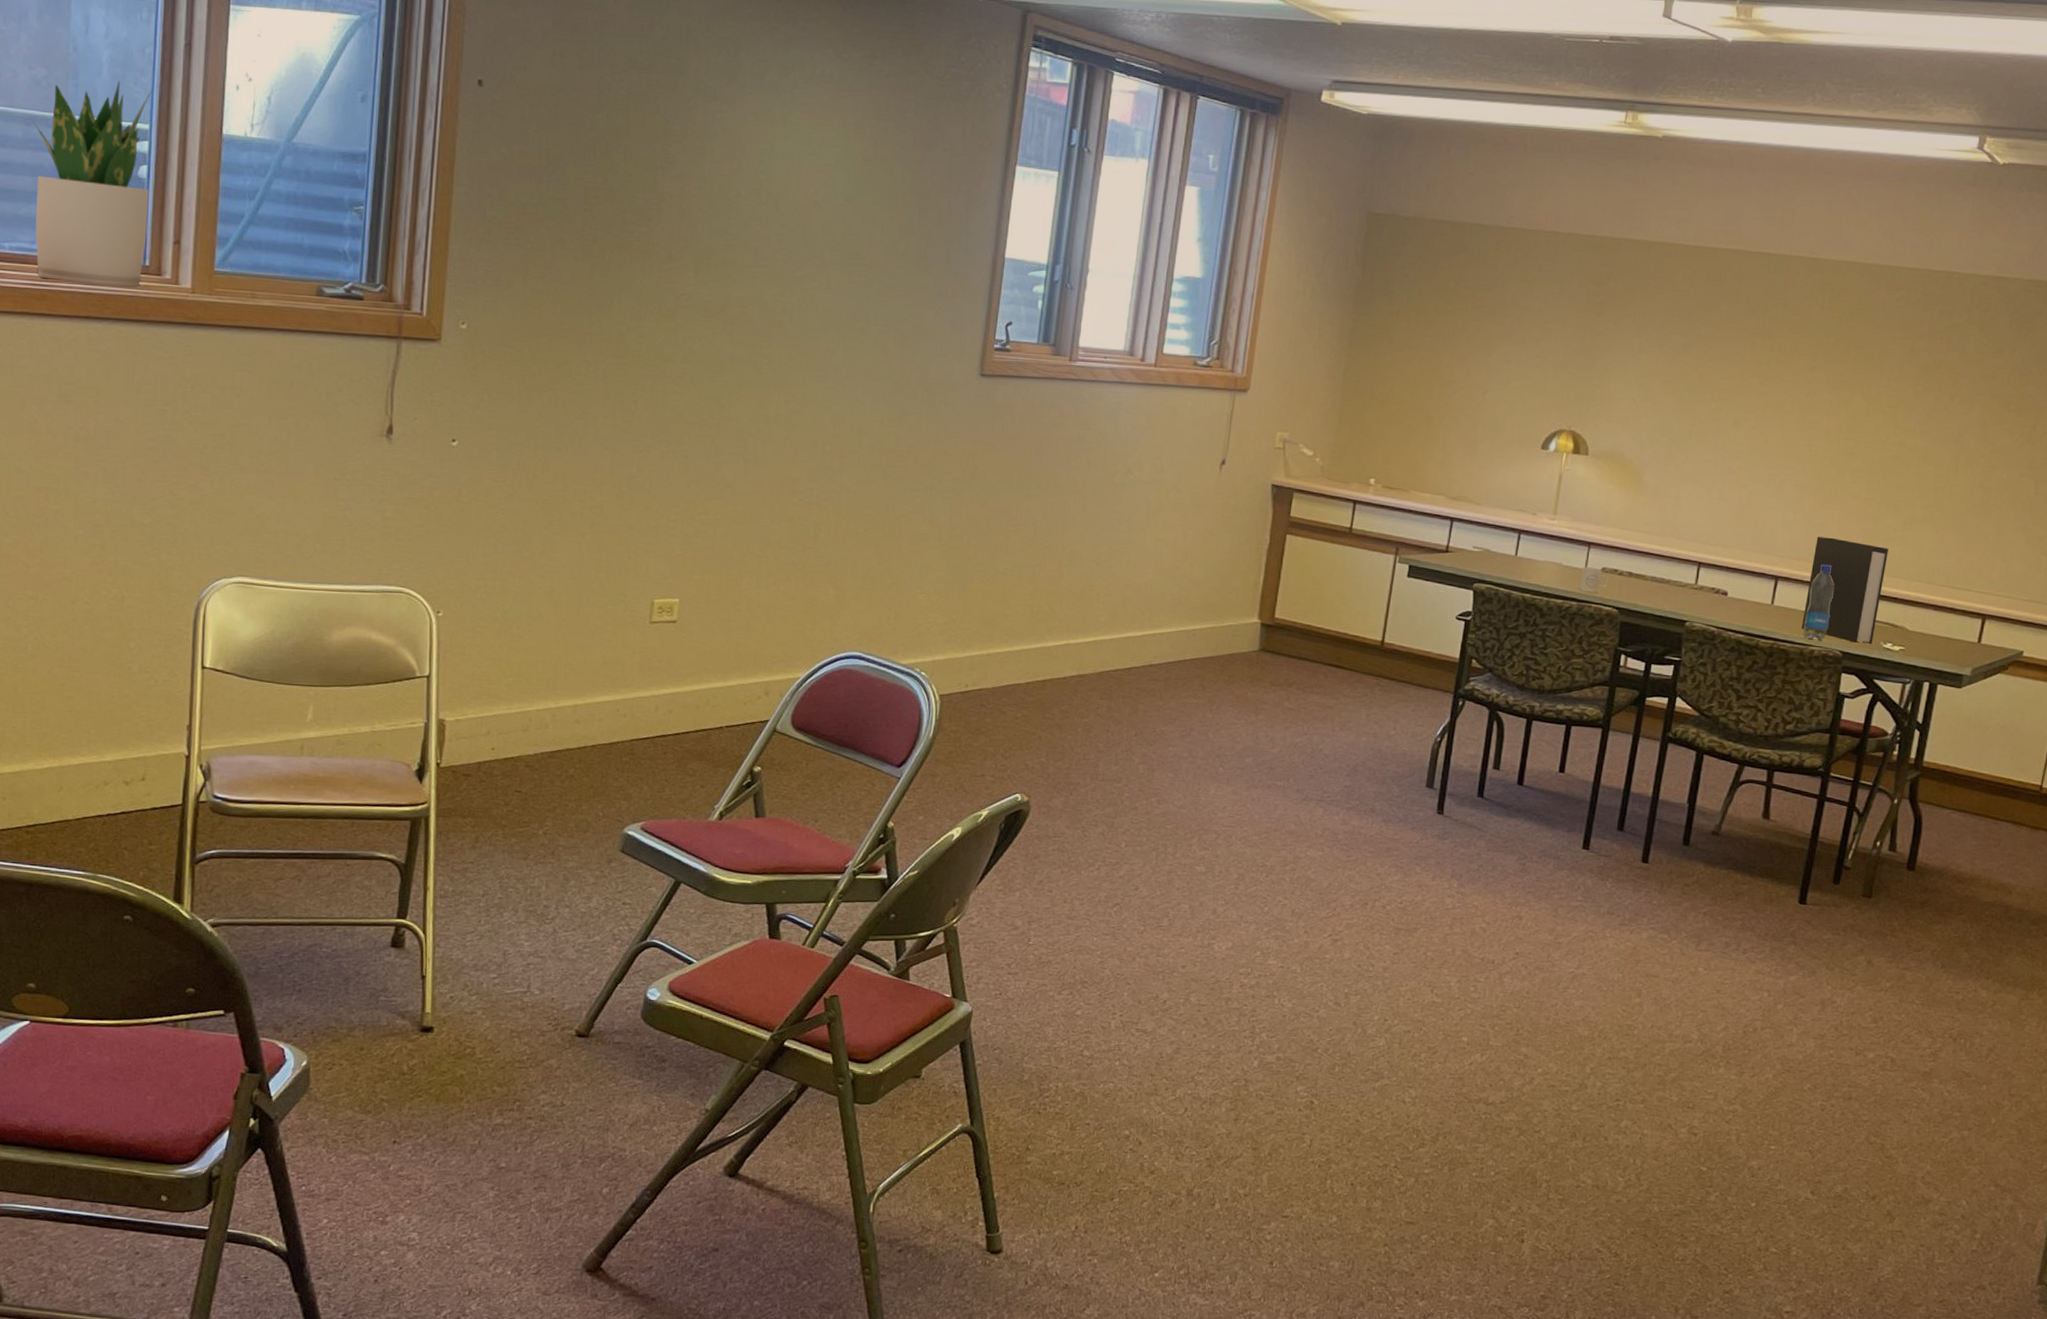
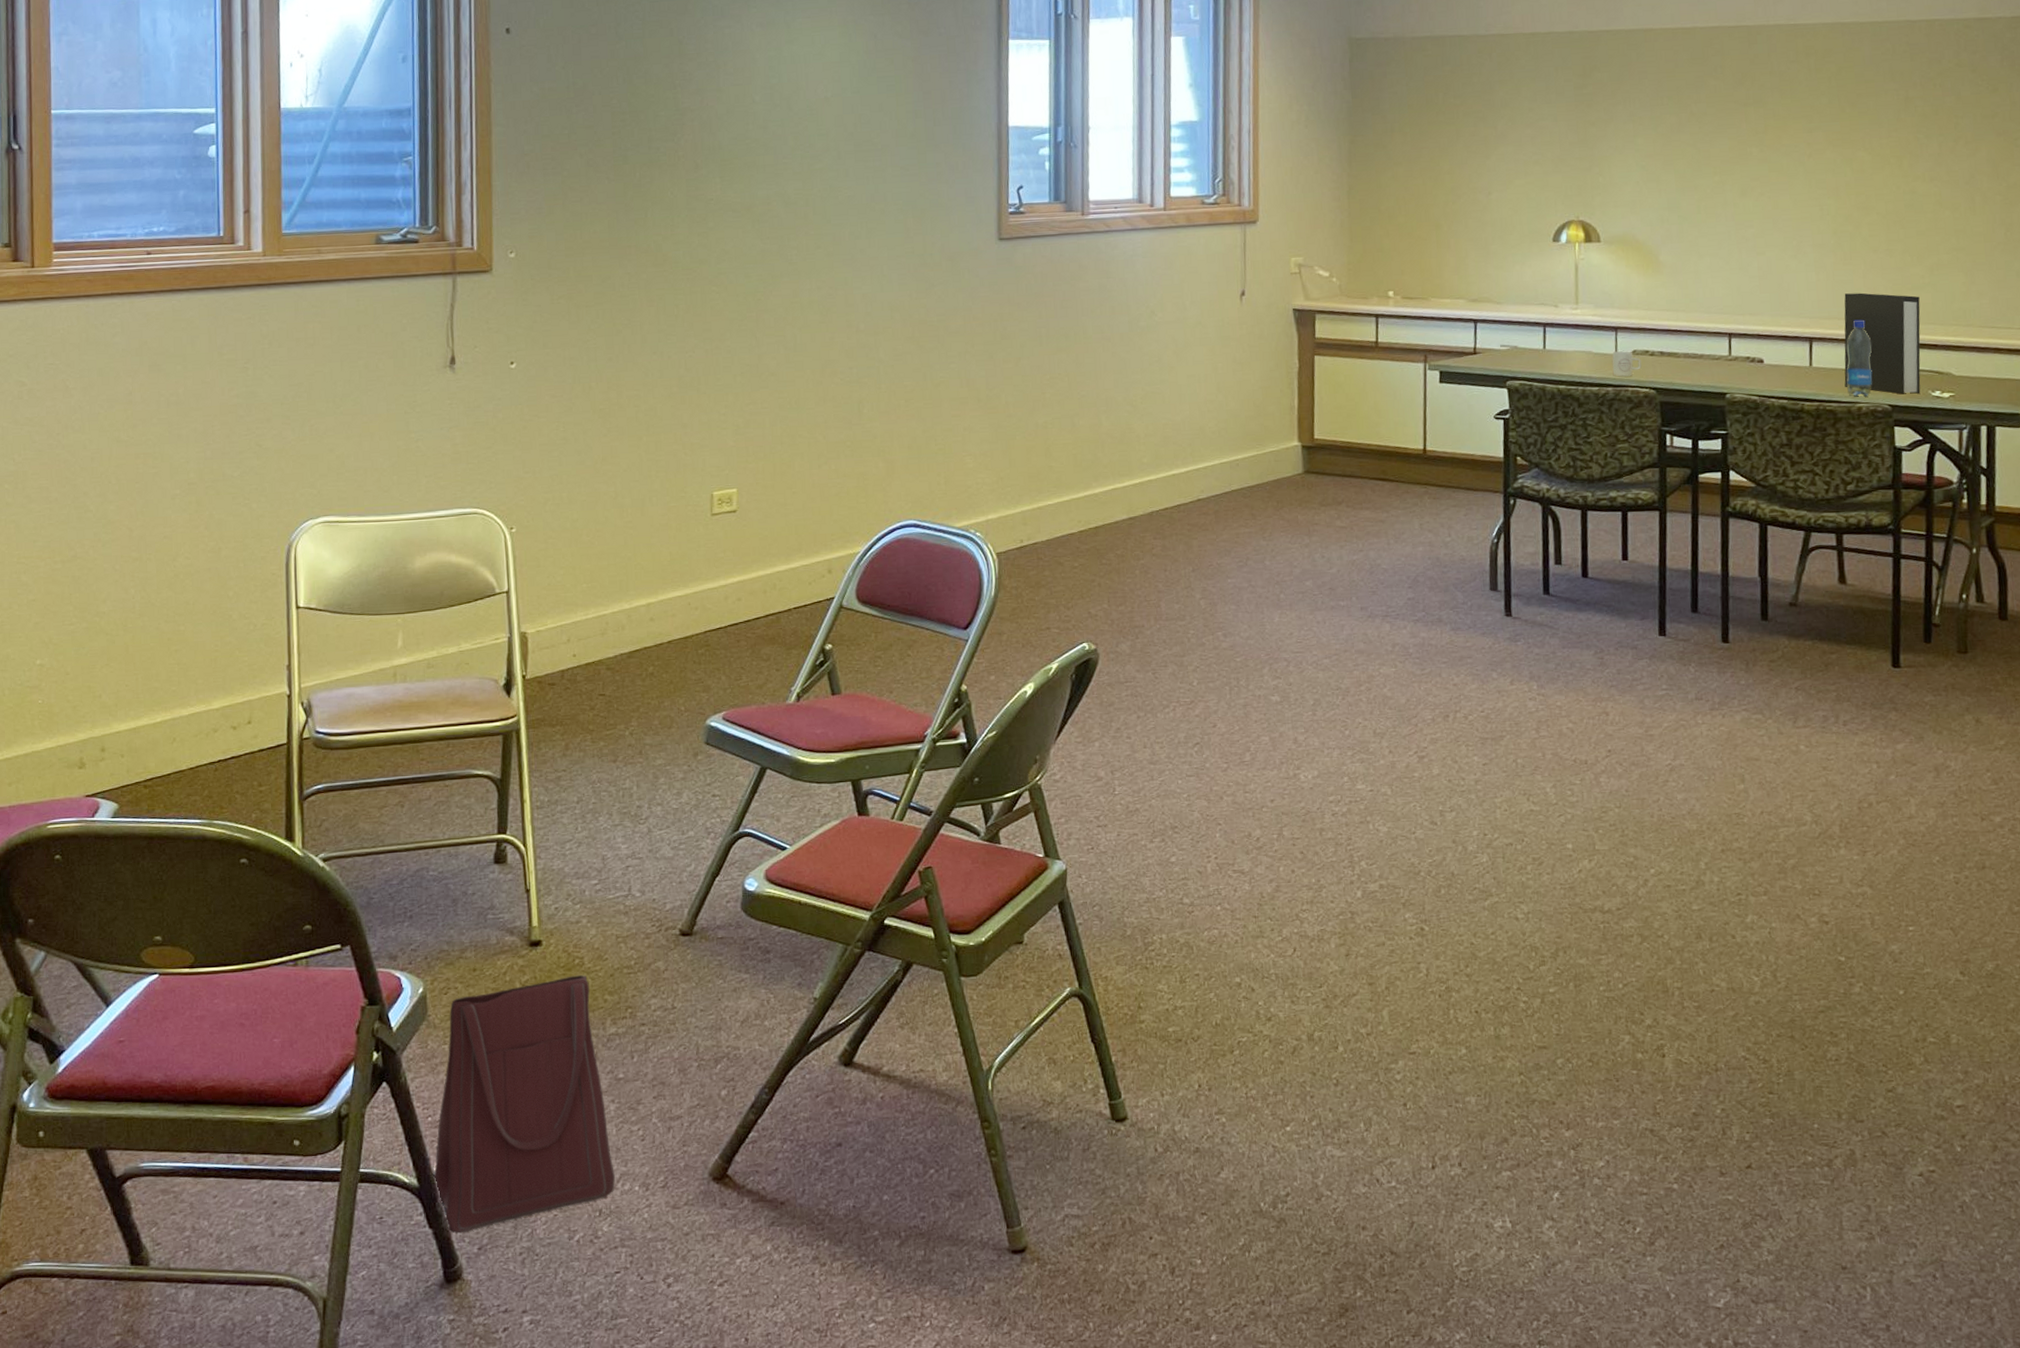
planter: present [33,80,154,288] -> none [112,72,220,261]
shopping bag: none [302,1064,488,1299] -> present [432,975,615,1234]

